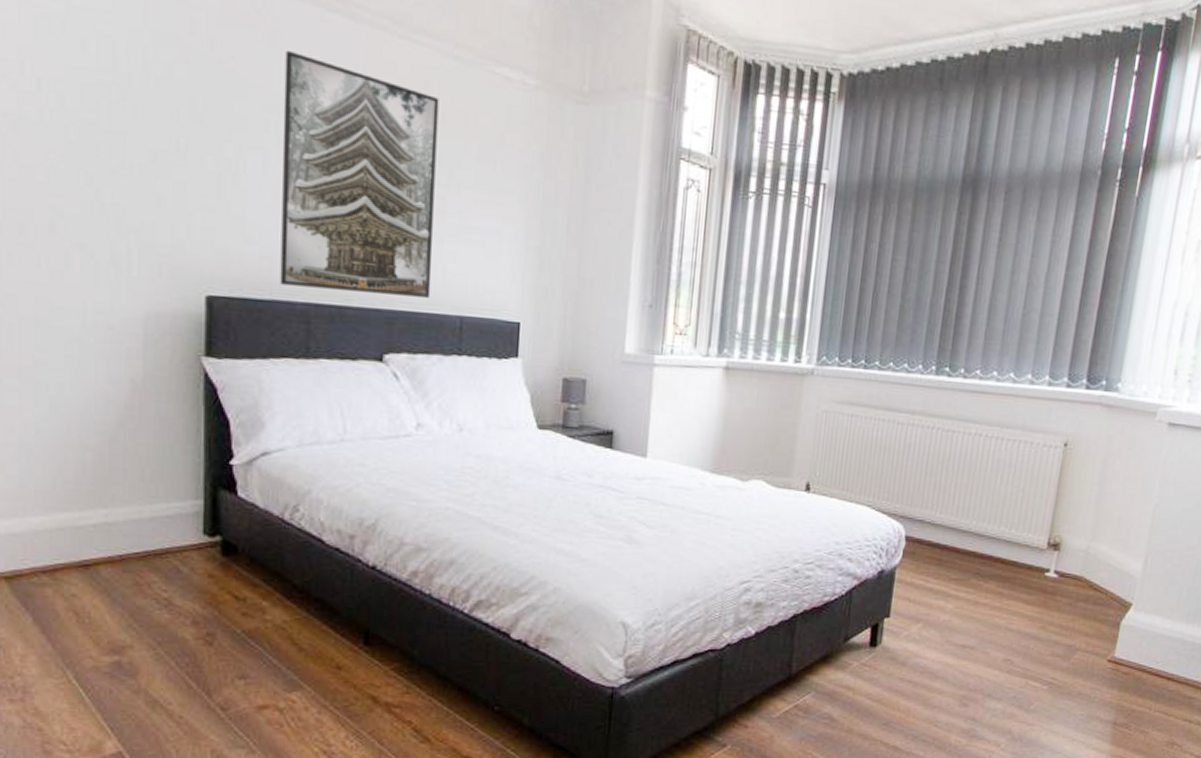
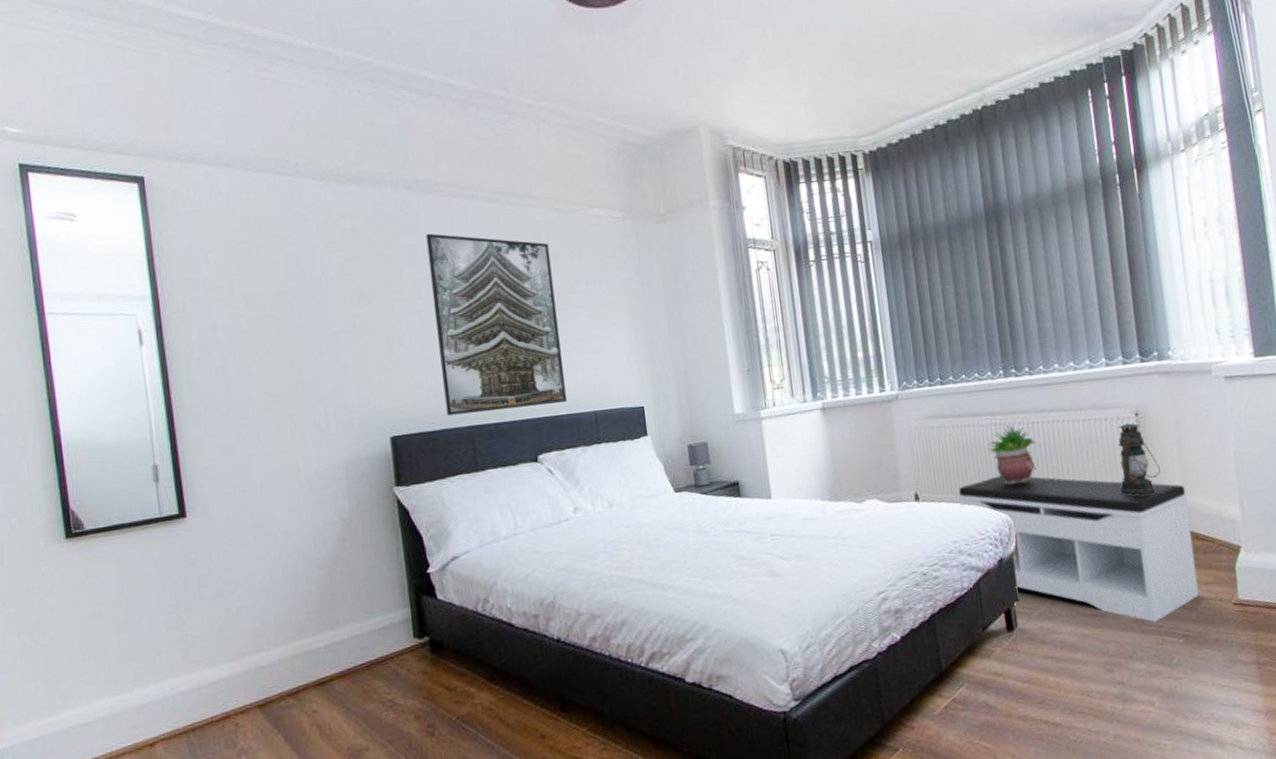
bench: none [852,481,1094,664] -> present [957,475,1200,623]
potted plant: none [898,428,951,495] -> present [987,425,1037,486]
lantern: none [1026,452,1074,532] -> present [1118,423,1161,496]

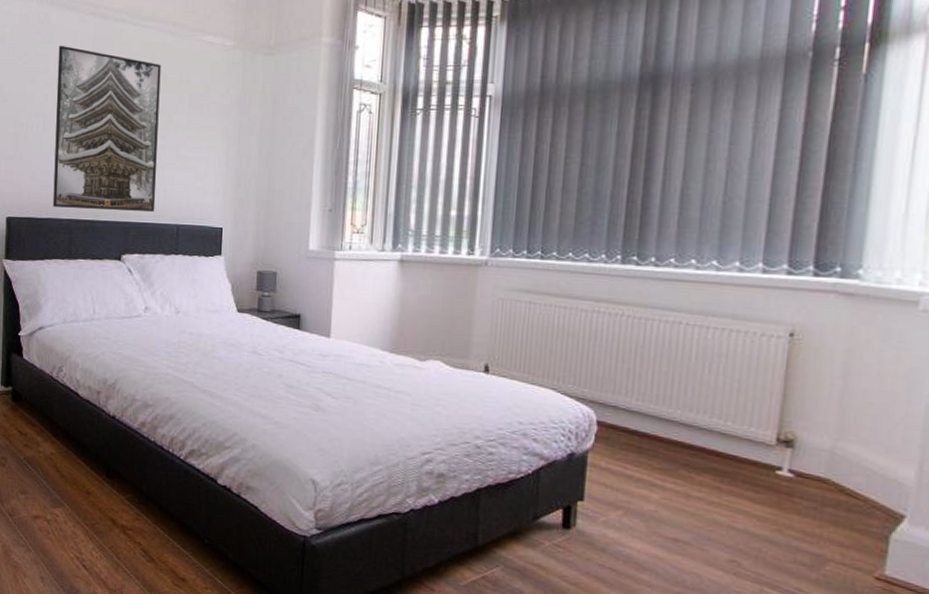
bench: present [957,475,1200,623] -> none [534,366,840,569]
potted plant: present [987,425,1037,486] -> none [583,315,645,381]
lantern: present [1118,423,1161,496] -> none [746,342,809,428]

